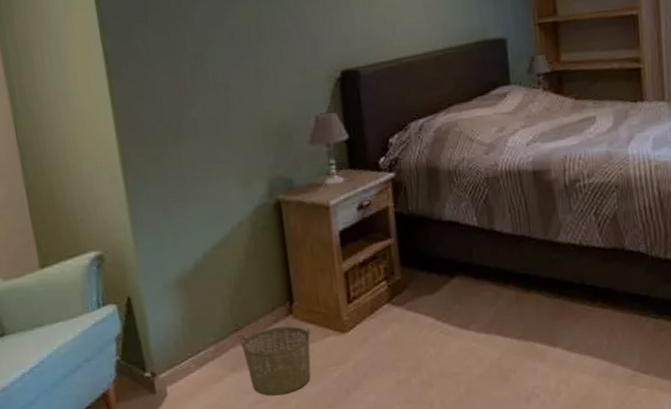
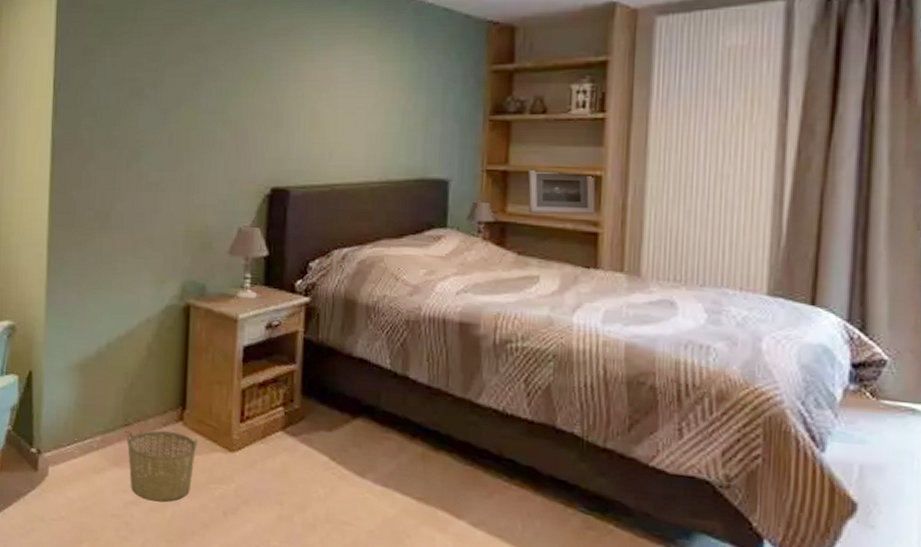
picture frame: none [575,13,636,59] -> present [528,167,596,216]

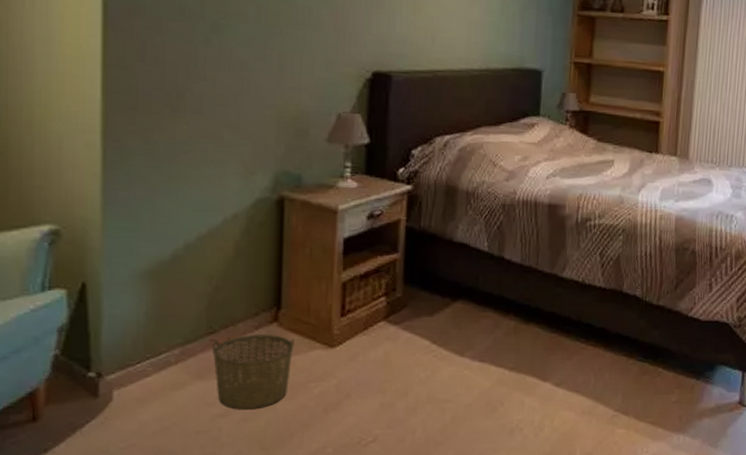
picture frame: present [528,167,596,216] -> none [607,61,659,107]

